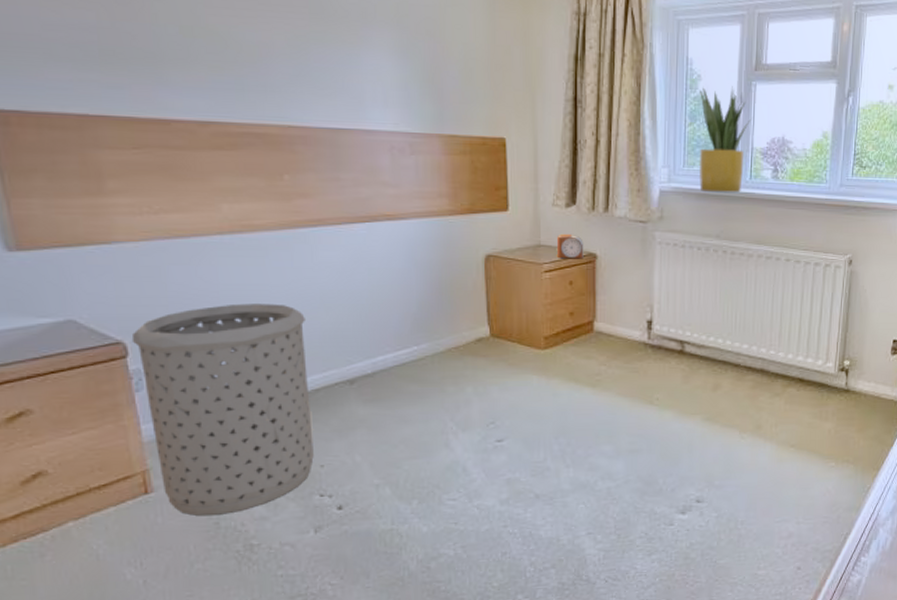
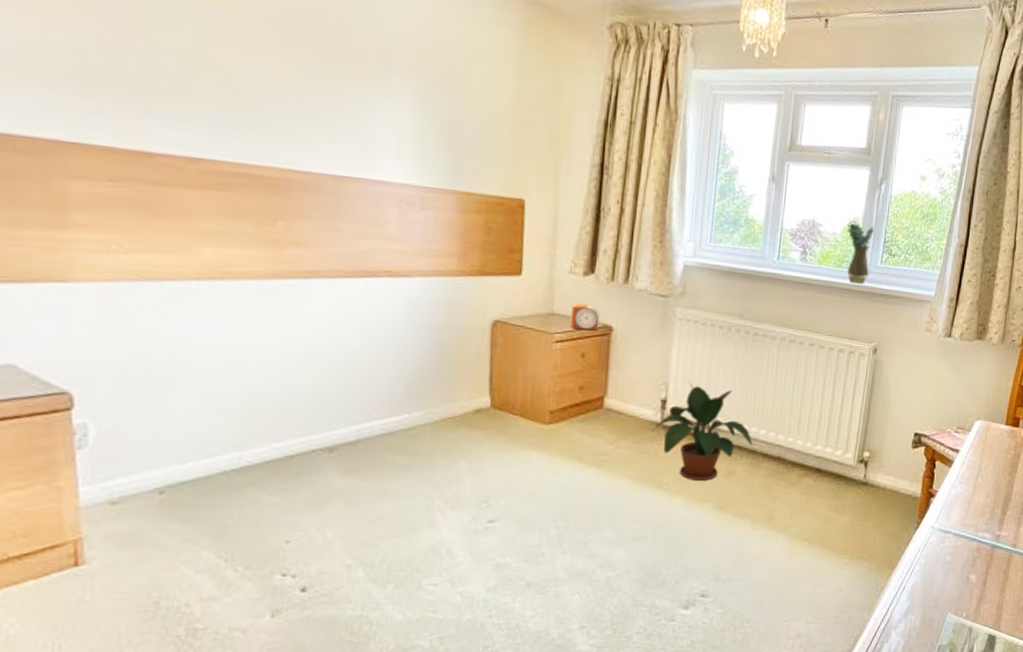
laundry basket: present [131,303,314,516] -> none [80,356,285,593]
potted plant: none [640,301,736,395] -> present [651,380,752,481]
planter: present [699,86,750,193] -> none [725,163,782,273]
vase: none [816,133,843,199] -> present [847,218,874,285]

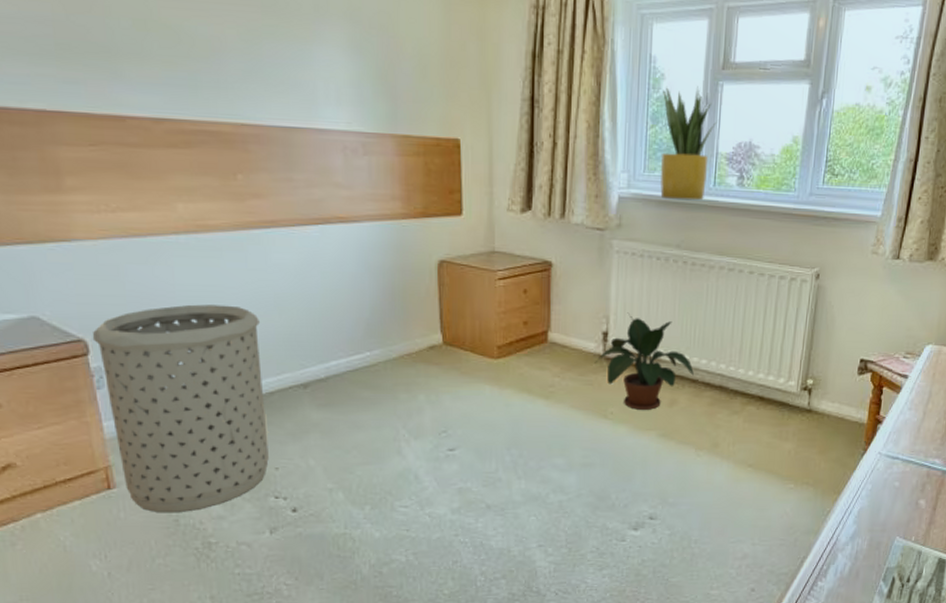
laundry basket: none [80,356,285,593] -> present [92,304,269,512]
alarm clock: present [571,302,600,331] -> none [512,240,539,267]
planter: none [725,163,782,273] -> present [660,86,716,201]
vase: present [847,218,874,285] -> none [785,138,815,208]

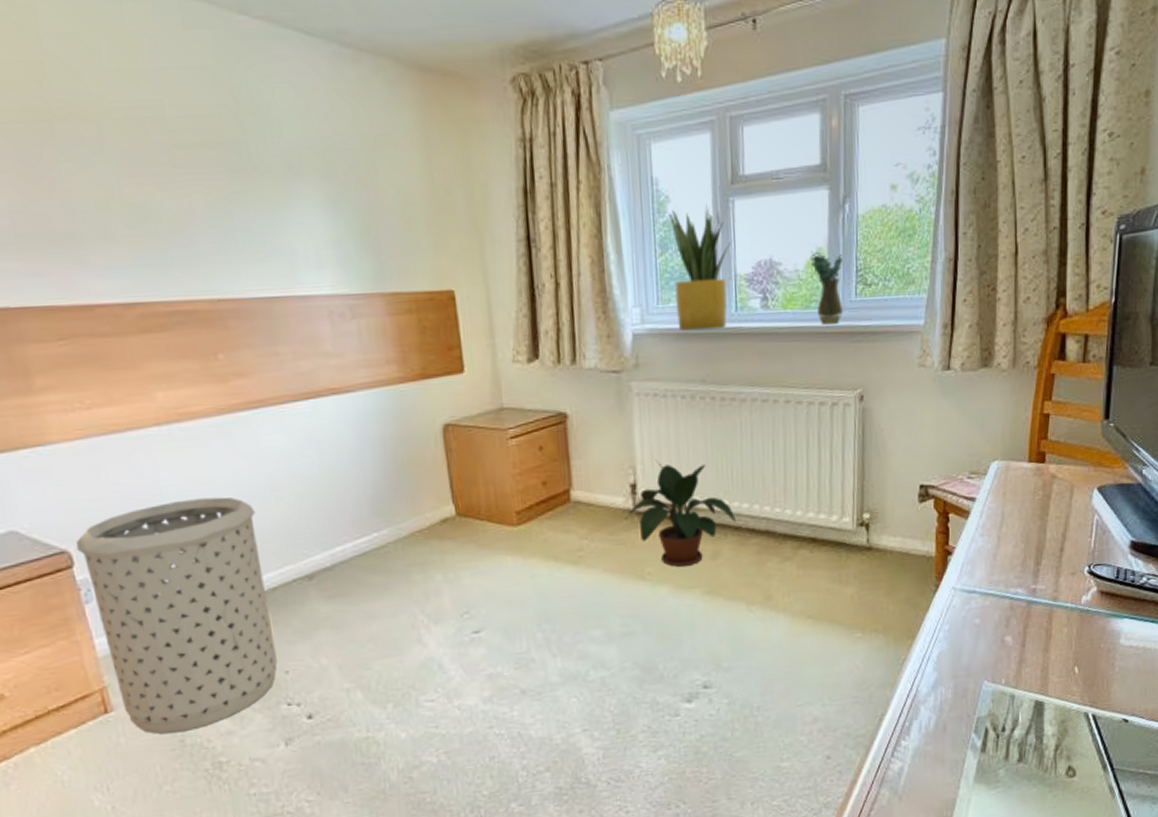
vase: none [785,138,815,208] -> present [810,250,843,326]

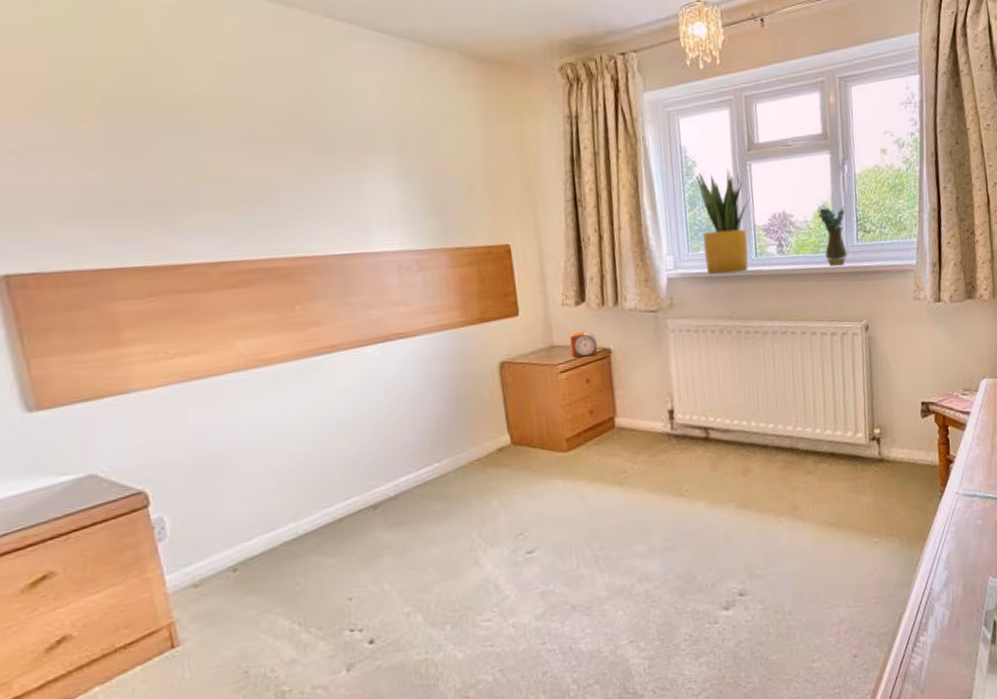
laundry basket: present [75,497,277,734] -> none [152,435,342,667]
alarm clock: none [521,392,553,422] -> present [570,331,598,358]
potted plant: present [624,460,736,567] -> none [664,387,763,484]

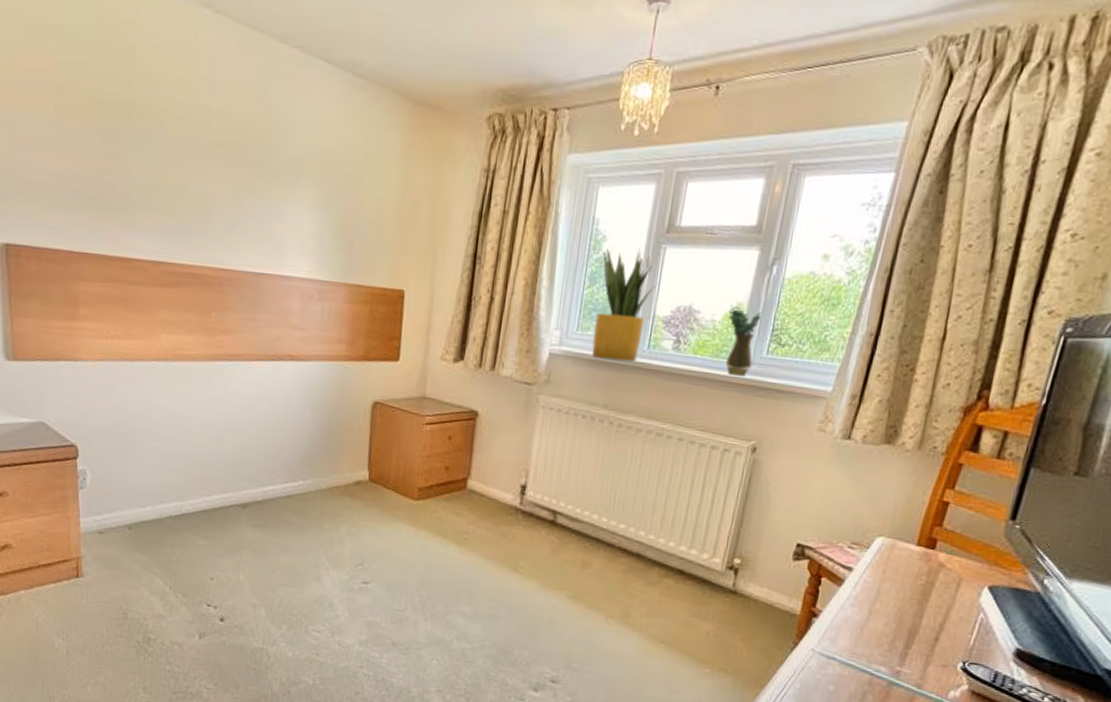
alarm clock: present [570,331,598,358] -> none [440,387,467,415]

